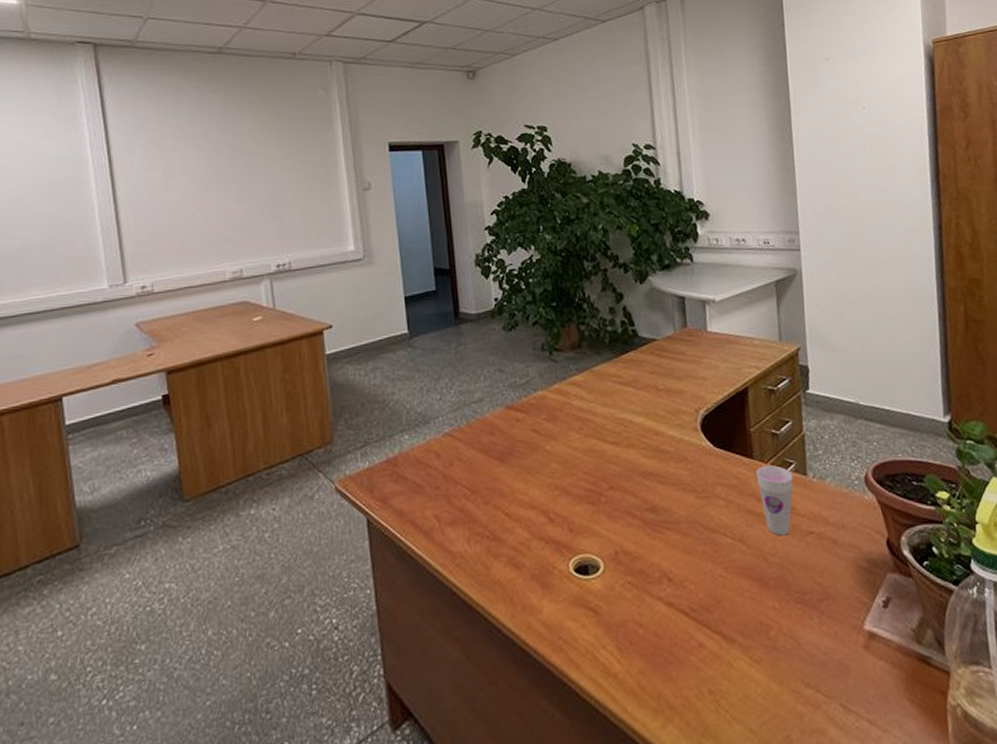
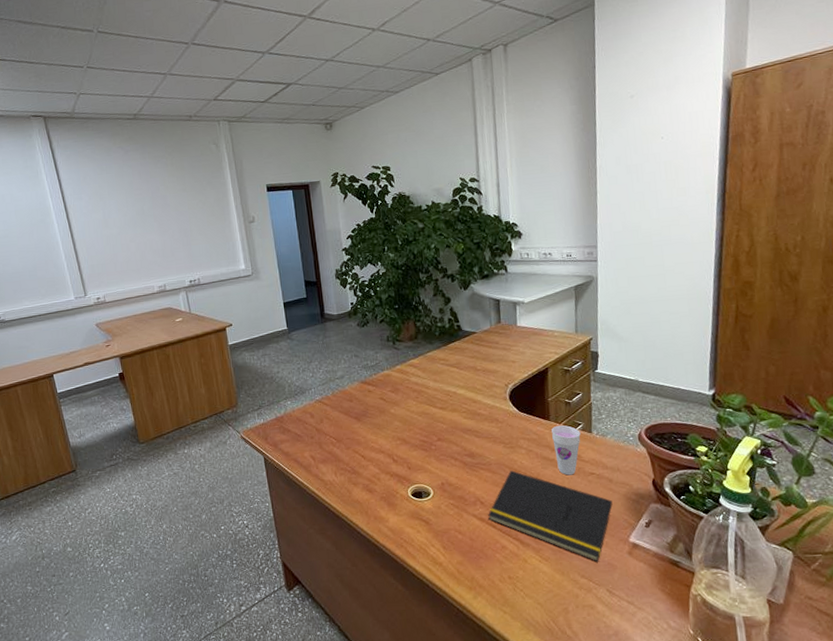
notepad: none [678,530,840,663] -> present [488,470,613,562]

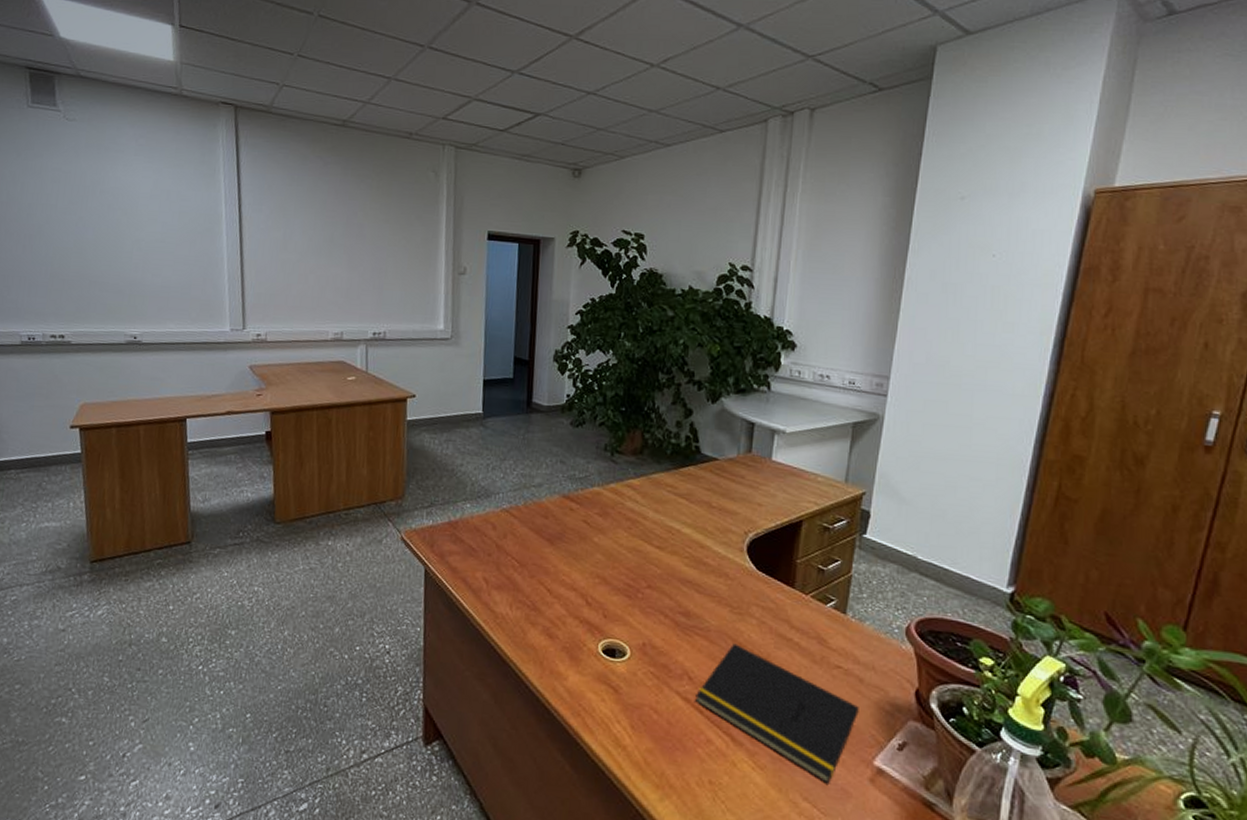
cup: present [552,425,581,476] -> none [794,596,832,664]

